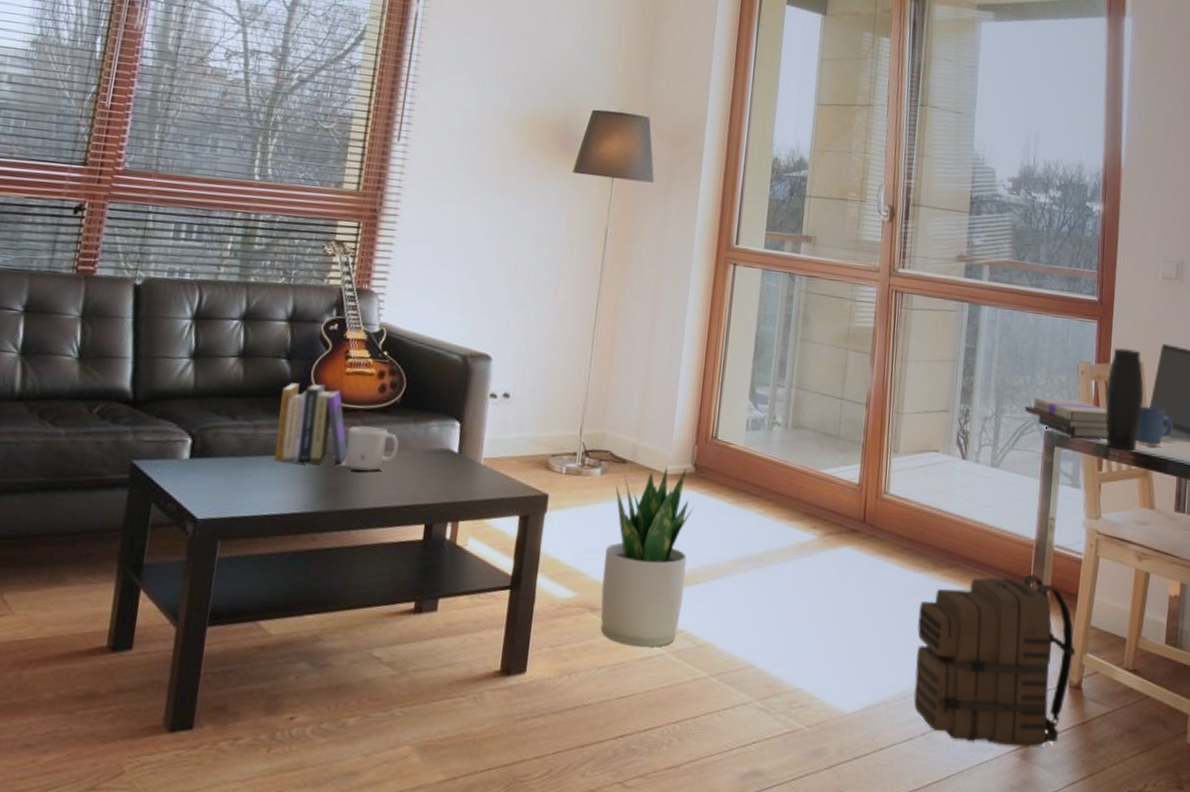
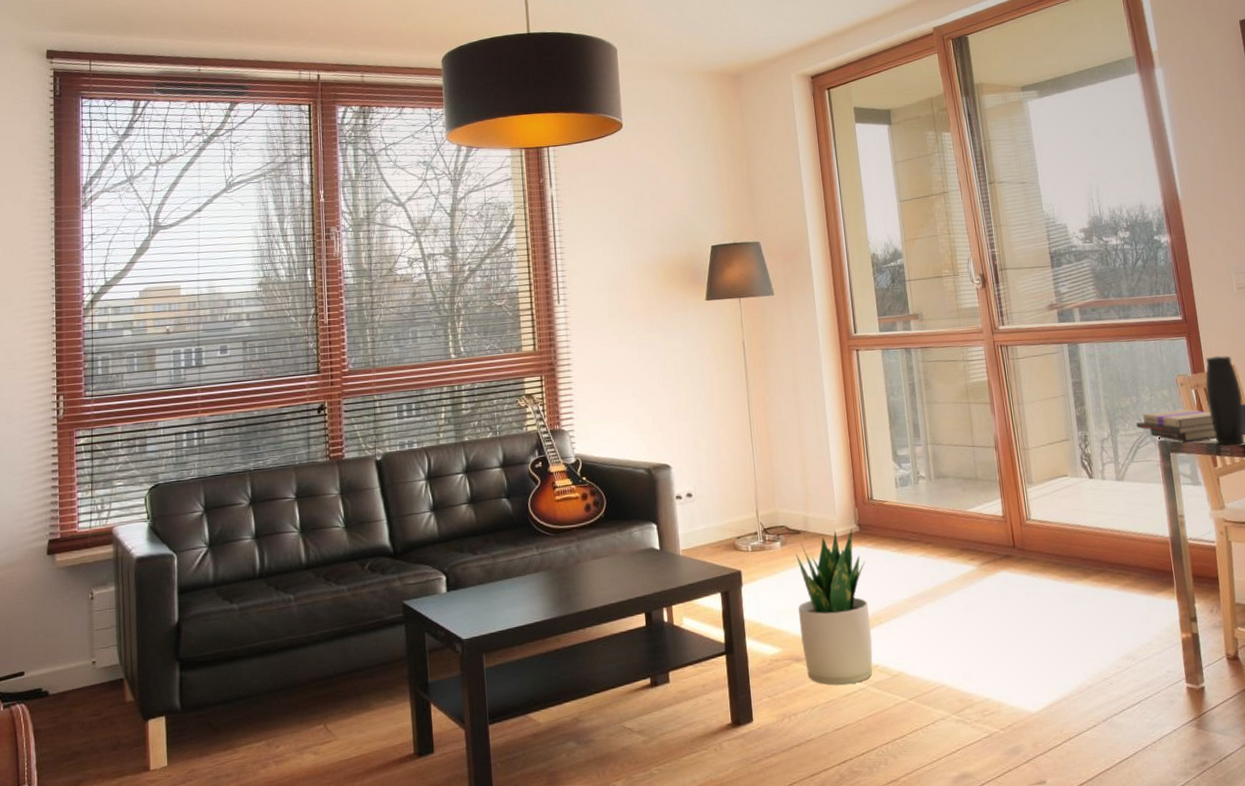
books: present [274,383,348,465] -> none [508,513,571,582]
mug: present [345,426,399,472] -> none [567,540,611,580]
backpack: present [913,574,1076,747] -> none [1078,567,1227,721]

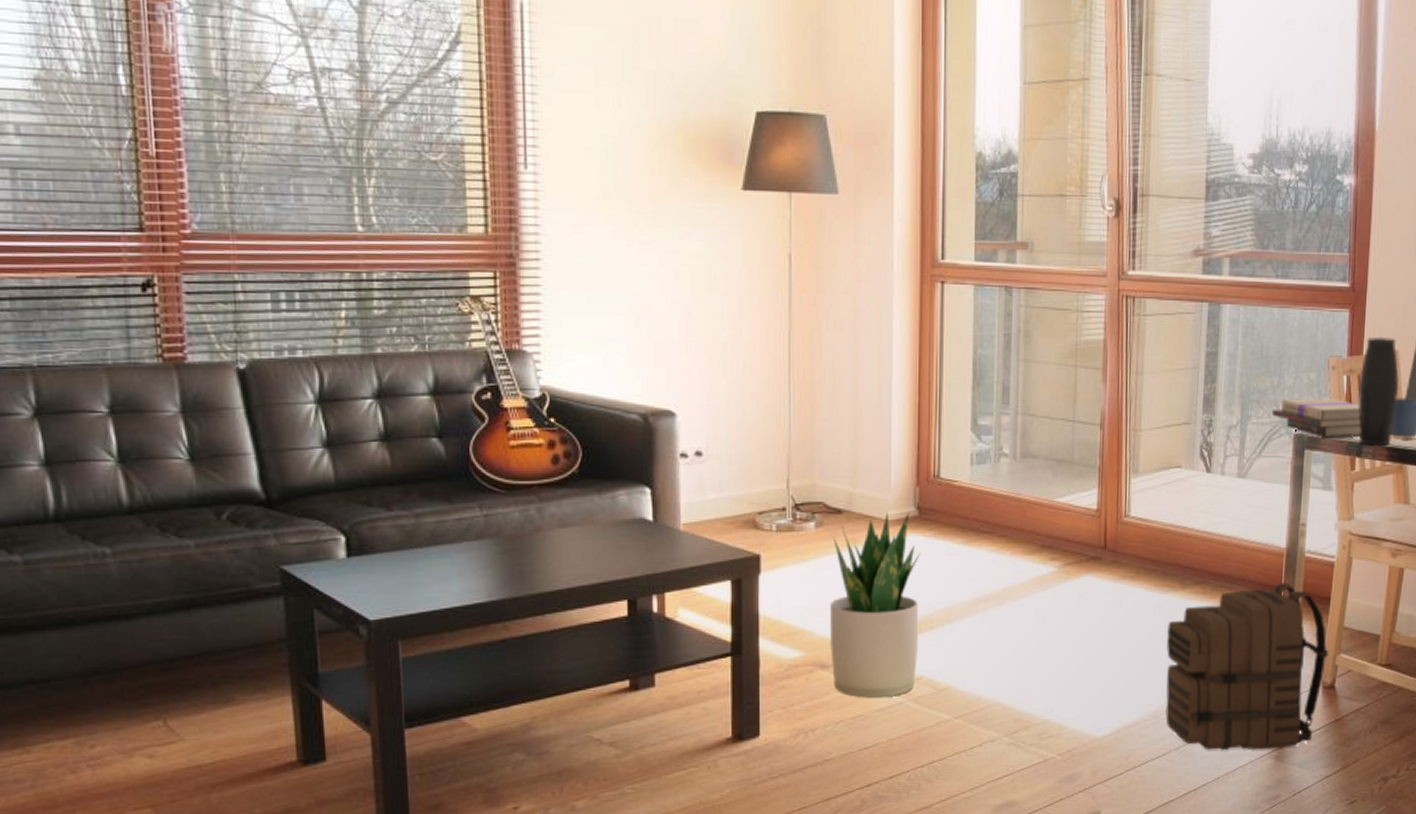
backpack: none [1078,567,1227,721] -> present [1165,583,1329,751]

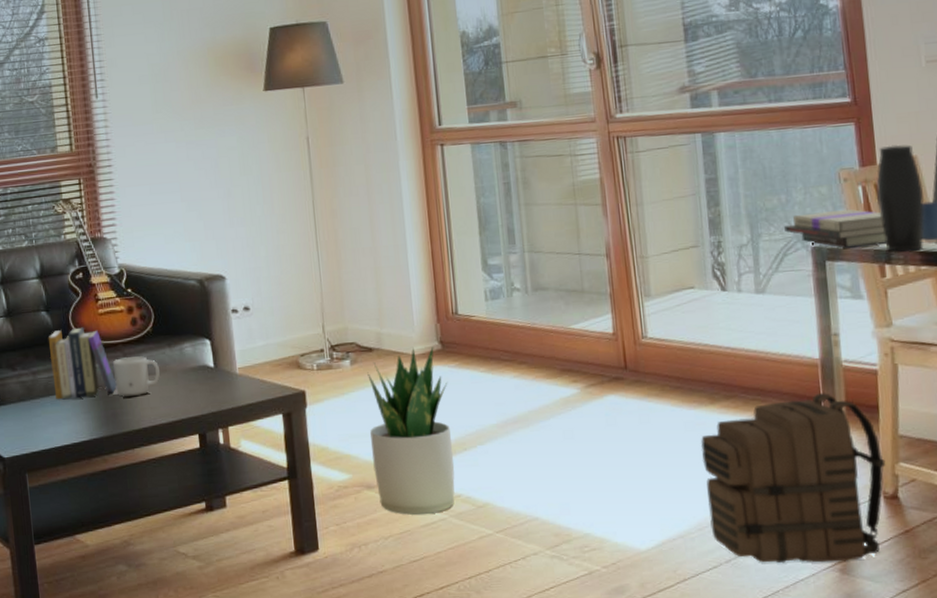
books: none [438,461,528,551] -> present [48,327,117,400]
mug: none [523,502,584,552] -> present [112,356,160,398]

